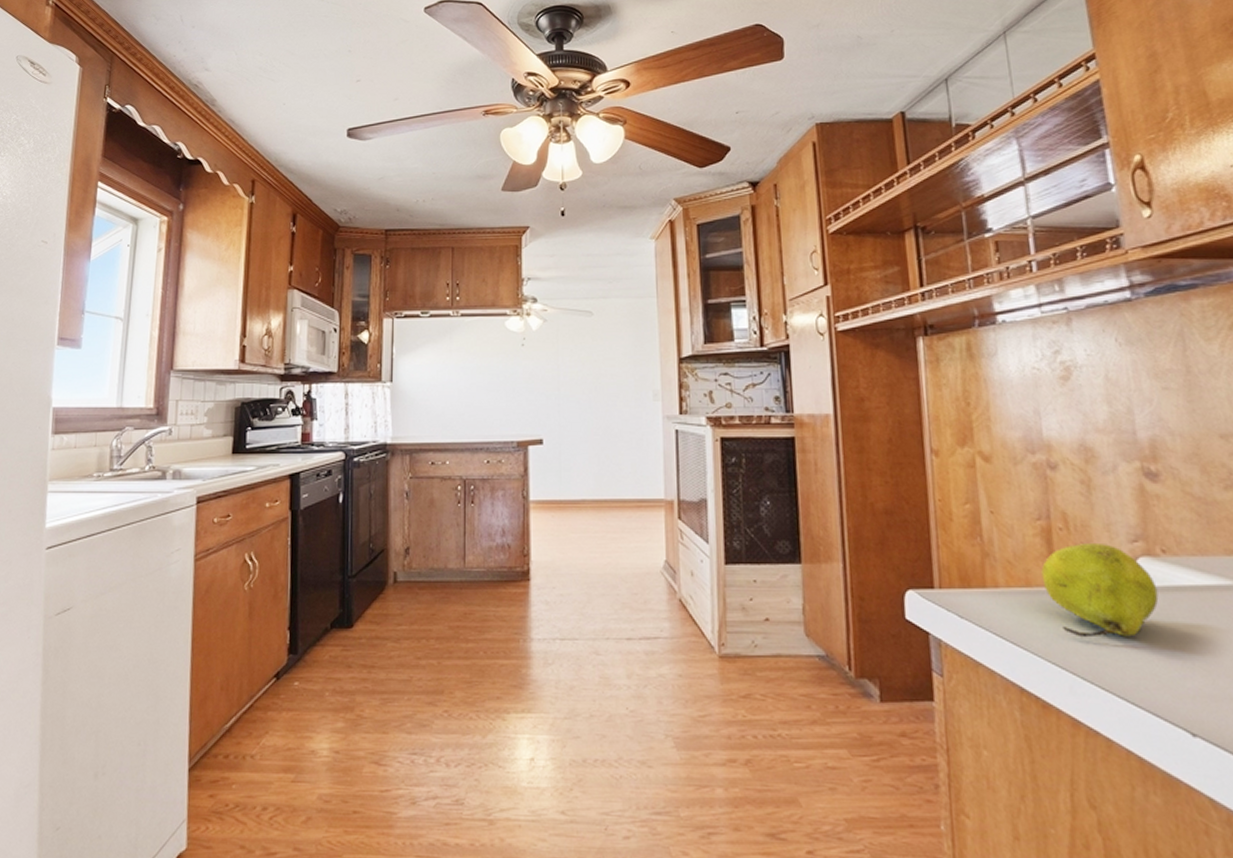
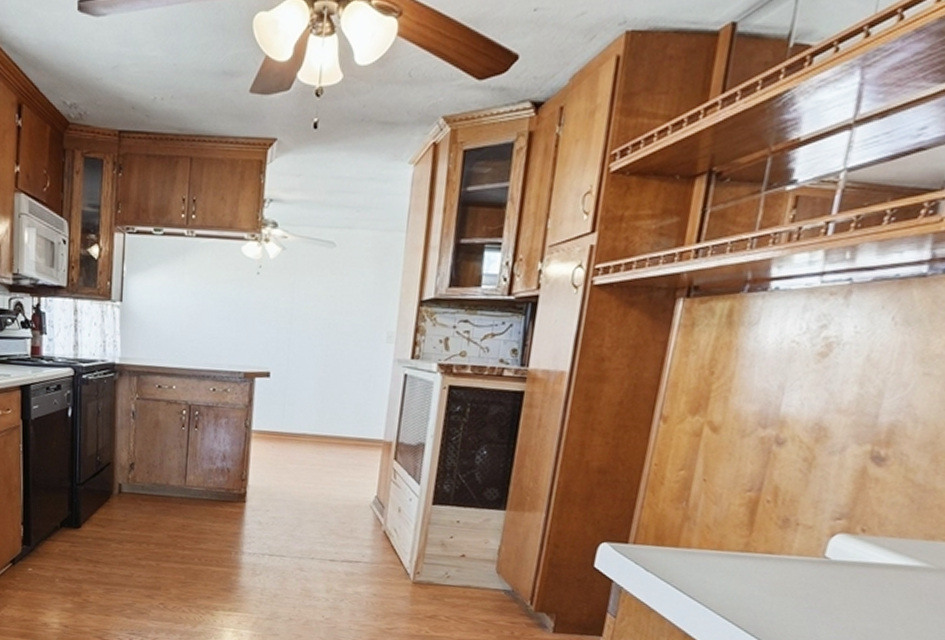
fruit: present [1041,542,1159,638] -> none [734,516,845,601]

